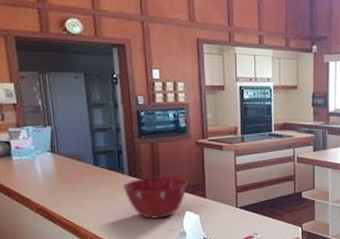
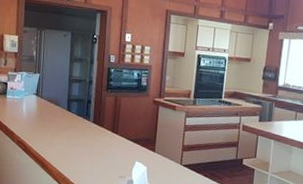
mixing bowl: present [122,176,188,219] -> none [86,126,142,165]

